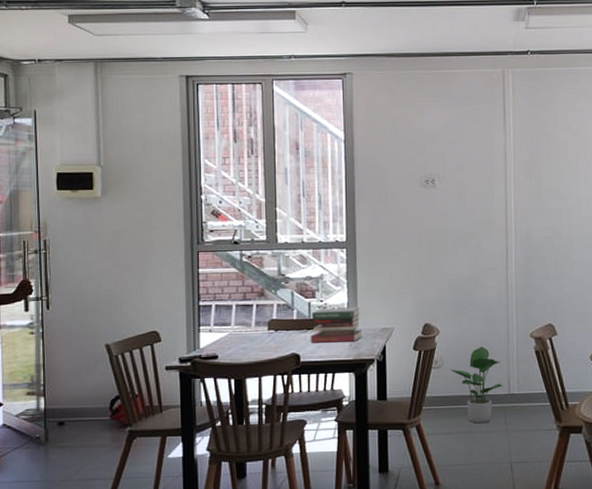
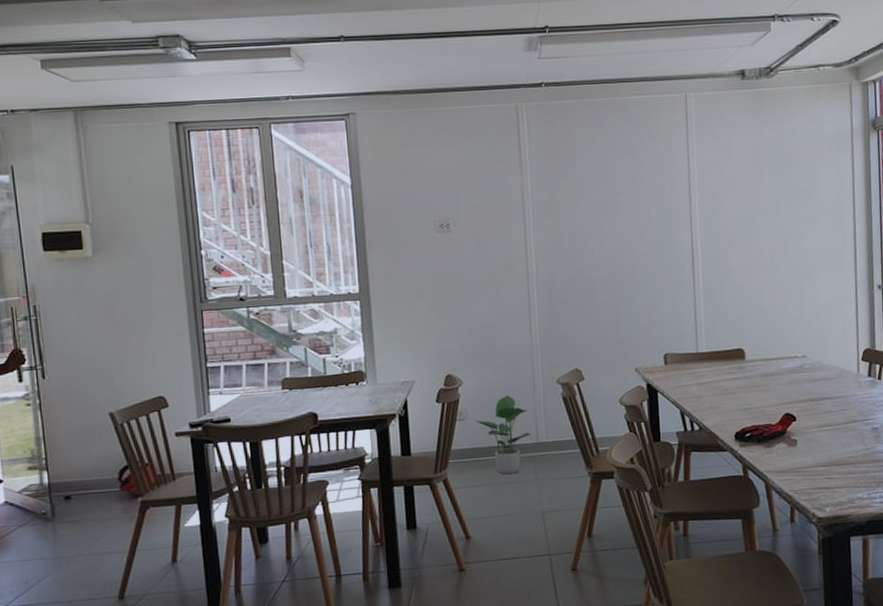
books: present [310,307,362,343] -> none [326,361,382,401]

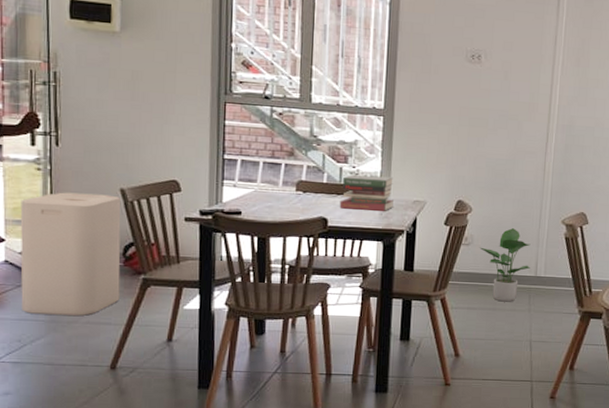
trash can: none [14,420,120,553] -> present [20,192,121,317]
books: none [326,361,382,401] -> present [339,174,394,212]

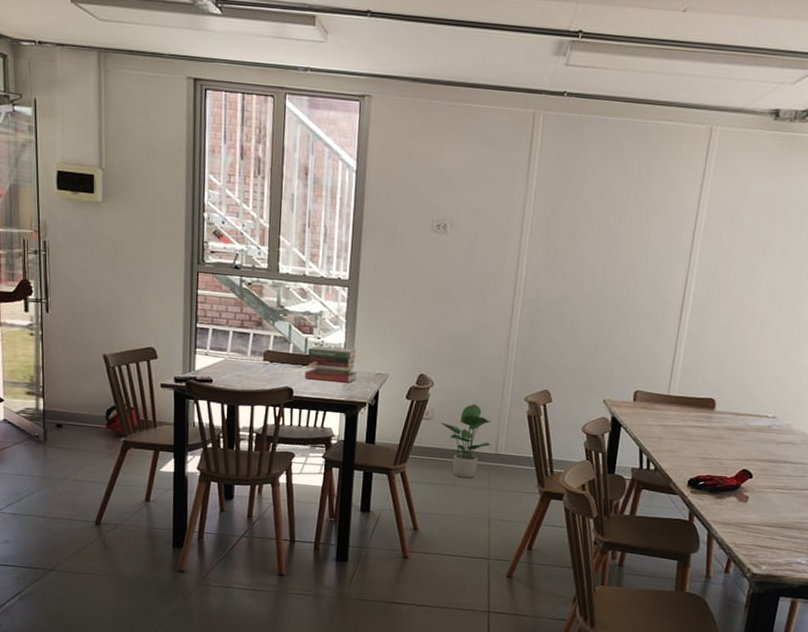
trash can: present [20,192,121,317] -> none [16,356,104,474]

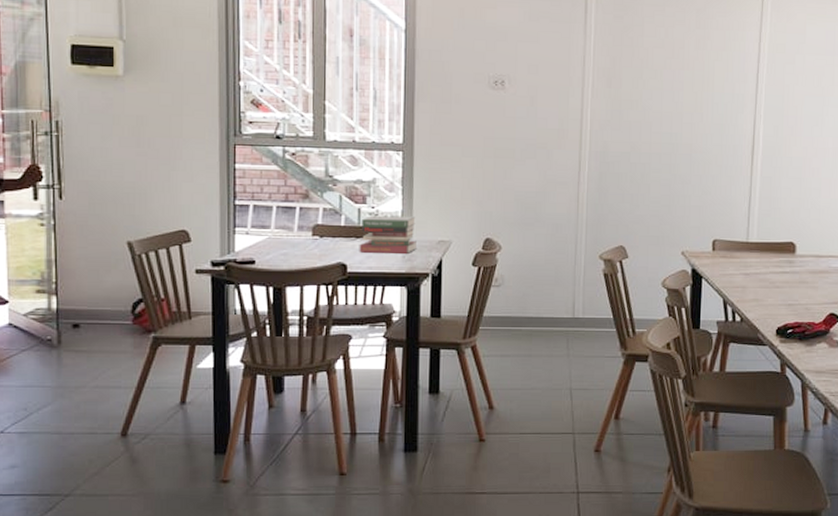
potted plant: present [440,404,492,479] -> none [511,266,567,347]

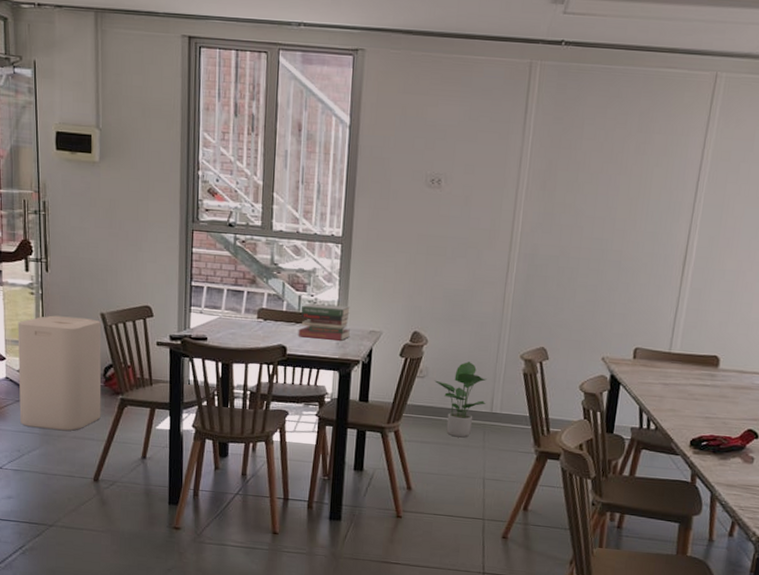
trash can: none [24,248,130,381] -> present [18,315,102,431]
potted plant: none [511,266,567,347] -> present [434,362,487,438]

